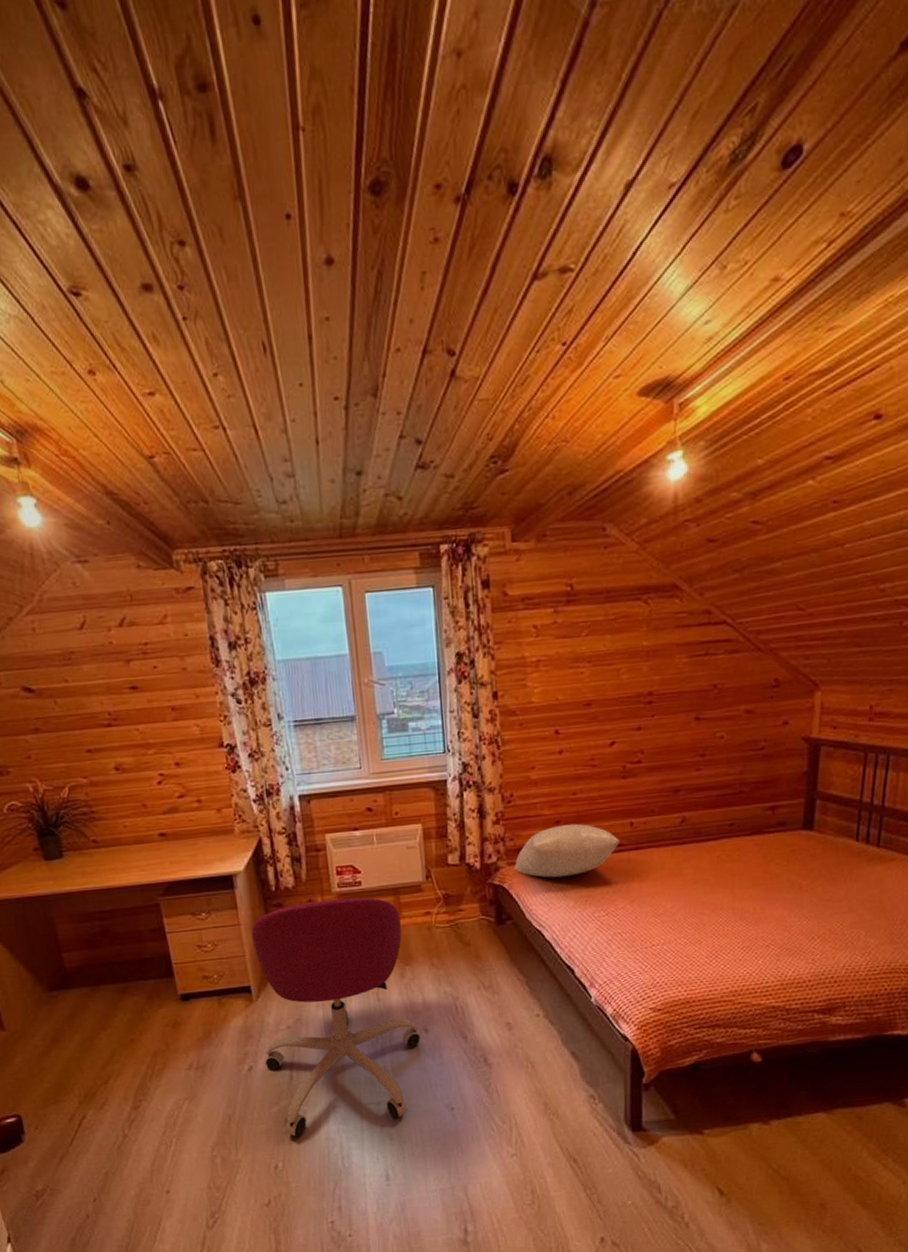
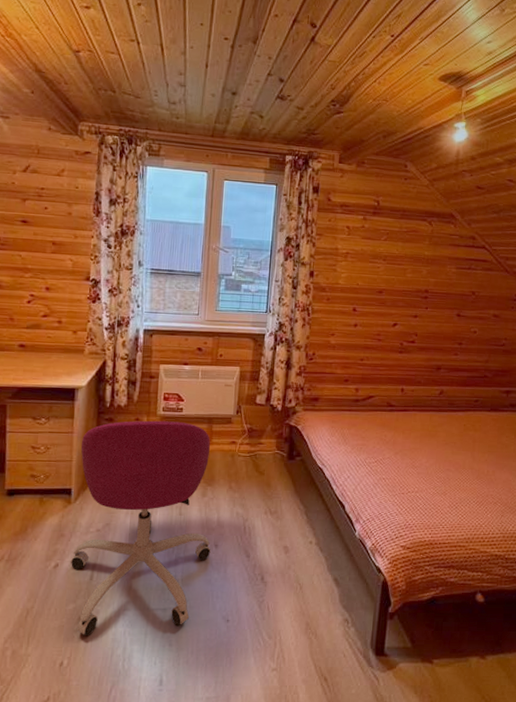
pillow: present [514,823,620,878] -> none [307,383,392,426]

